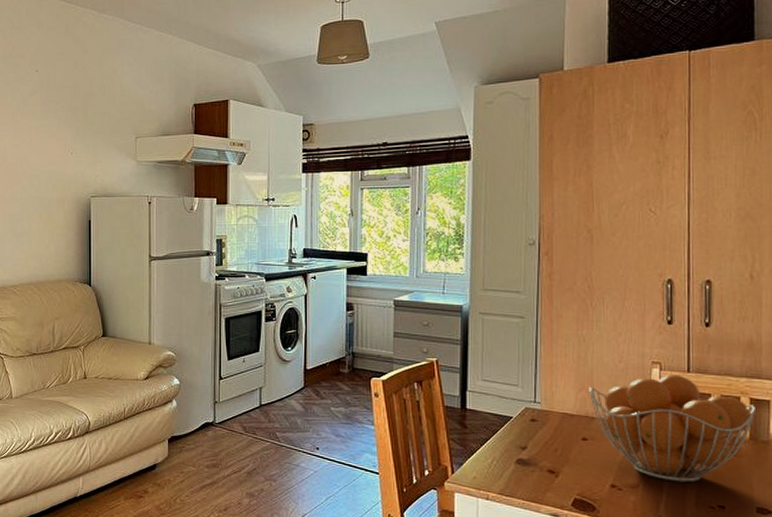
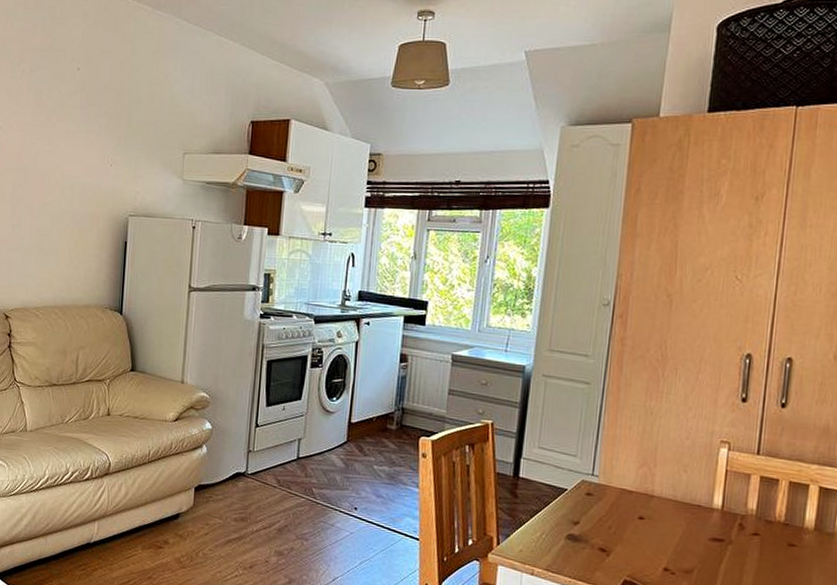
fruit basket: present [589,374,755,483] -> none [651,455,824,572]

